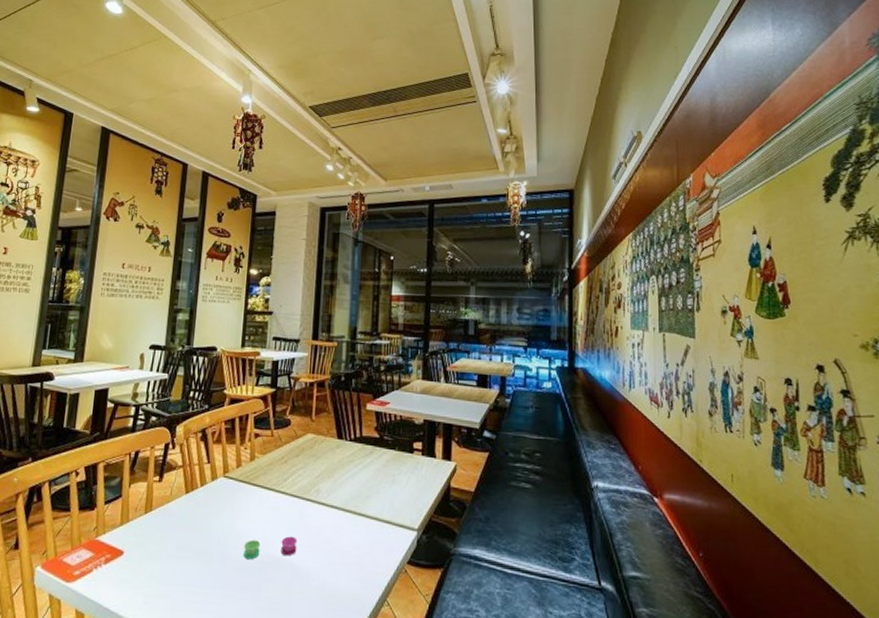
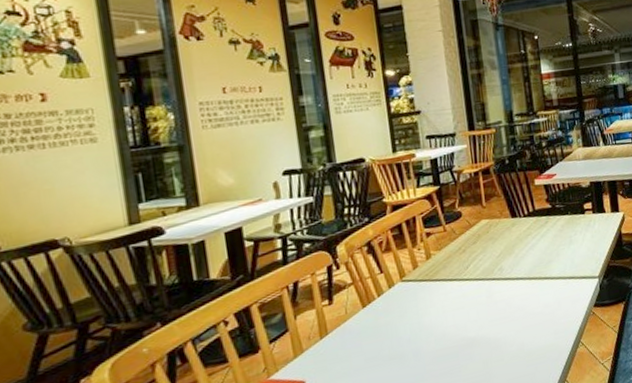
teacup: present [243,536,298,560] -> none [436,314,491,349]

